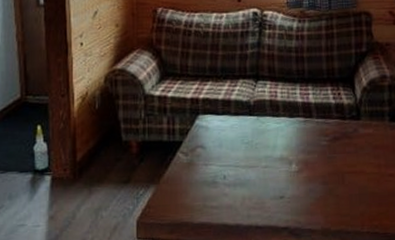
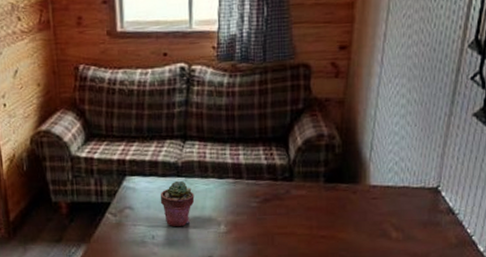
potted succulent: none [232,119,266,167] -> present [160,180,195,227]

